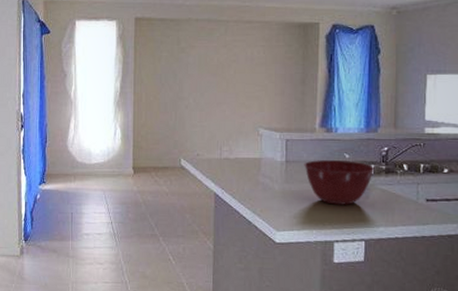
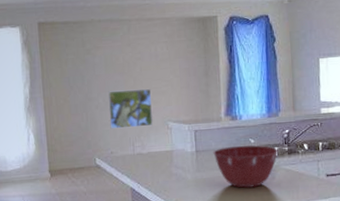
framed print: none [198,92,244,131] -> present [108,89,153,129]

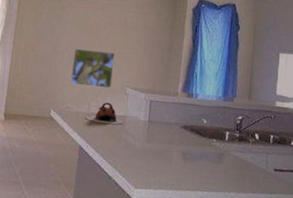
teapot: none [131,140,171,162] -> present [84,102,124,125]
mixing bowl: present [213,145,278,188] -> none [165,122,229,169]

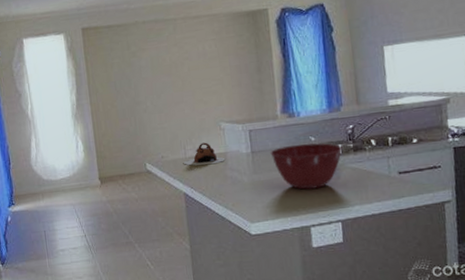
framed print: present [70,48,115,89] -> none [156,89,204,133]
mixing bowl: none [165,122,229,169] -> present [270,143,343,190]

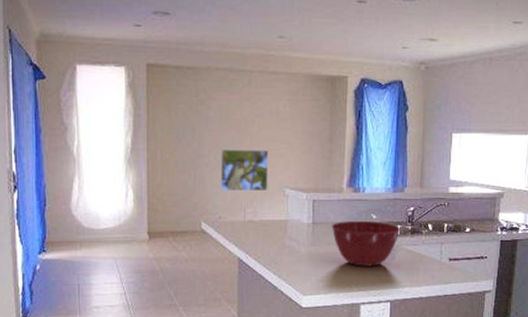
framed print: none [156,89,204,133] -> present [220,149,269,192]
teapot: present [183,142,226,166] -> none [241,207,285,231]

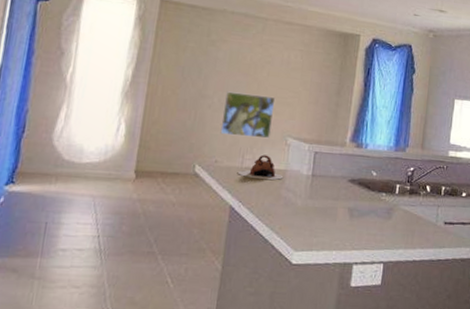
teapot: none [241,207,285,231] -> present [237,154,284,180]
mixing bowl: present [331,221,401,267] -> none [330,176,400,225]

